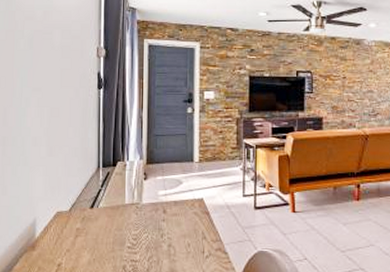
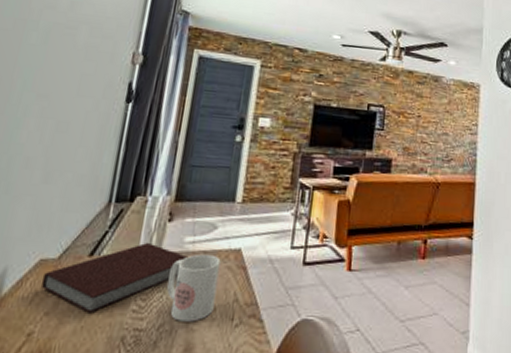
notebook: none [60,196,162,250] -> present [41,242,187,314]
mug: none [151,203,188,255] -> present [167,254,221,322]

